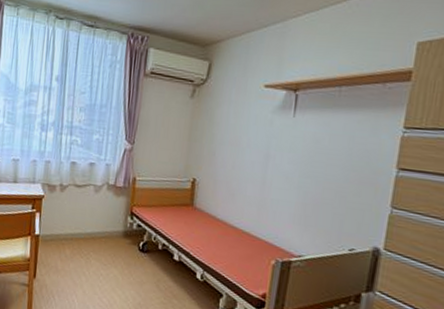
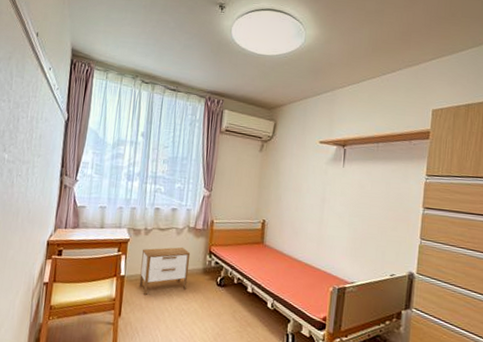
nightstand: none [54,206,110,257] -> present [139,247,191,295]

